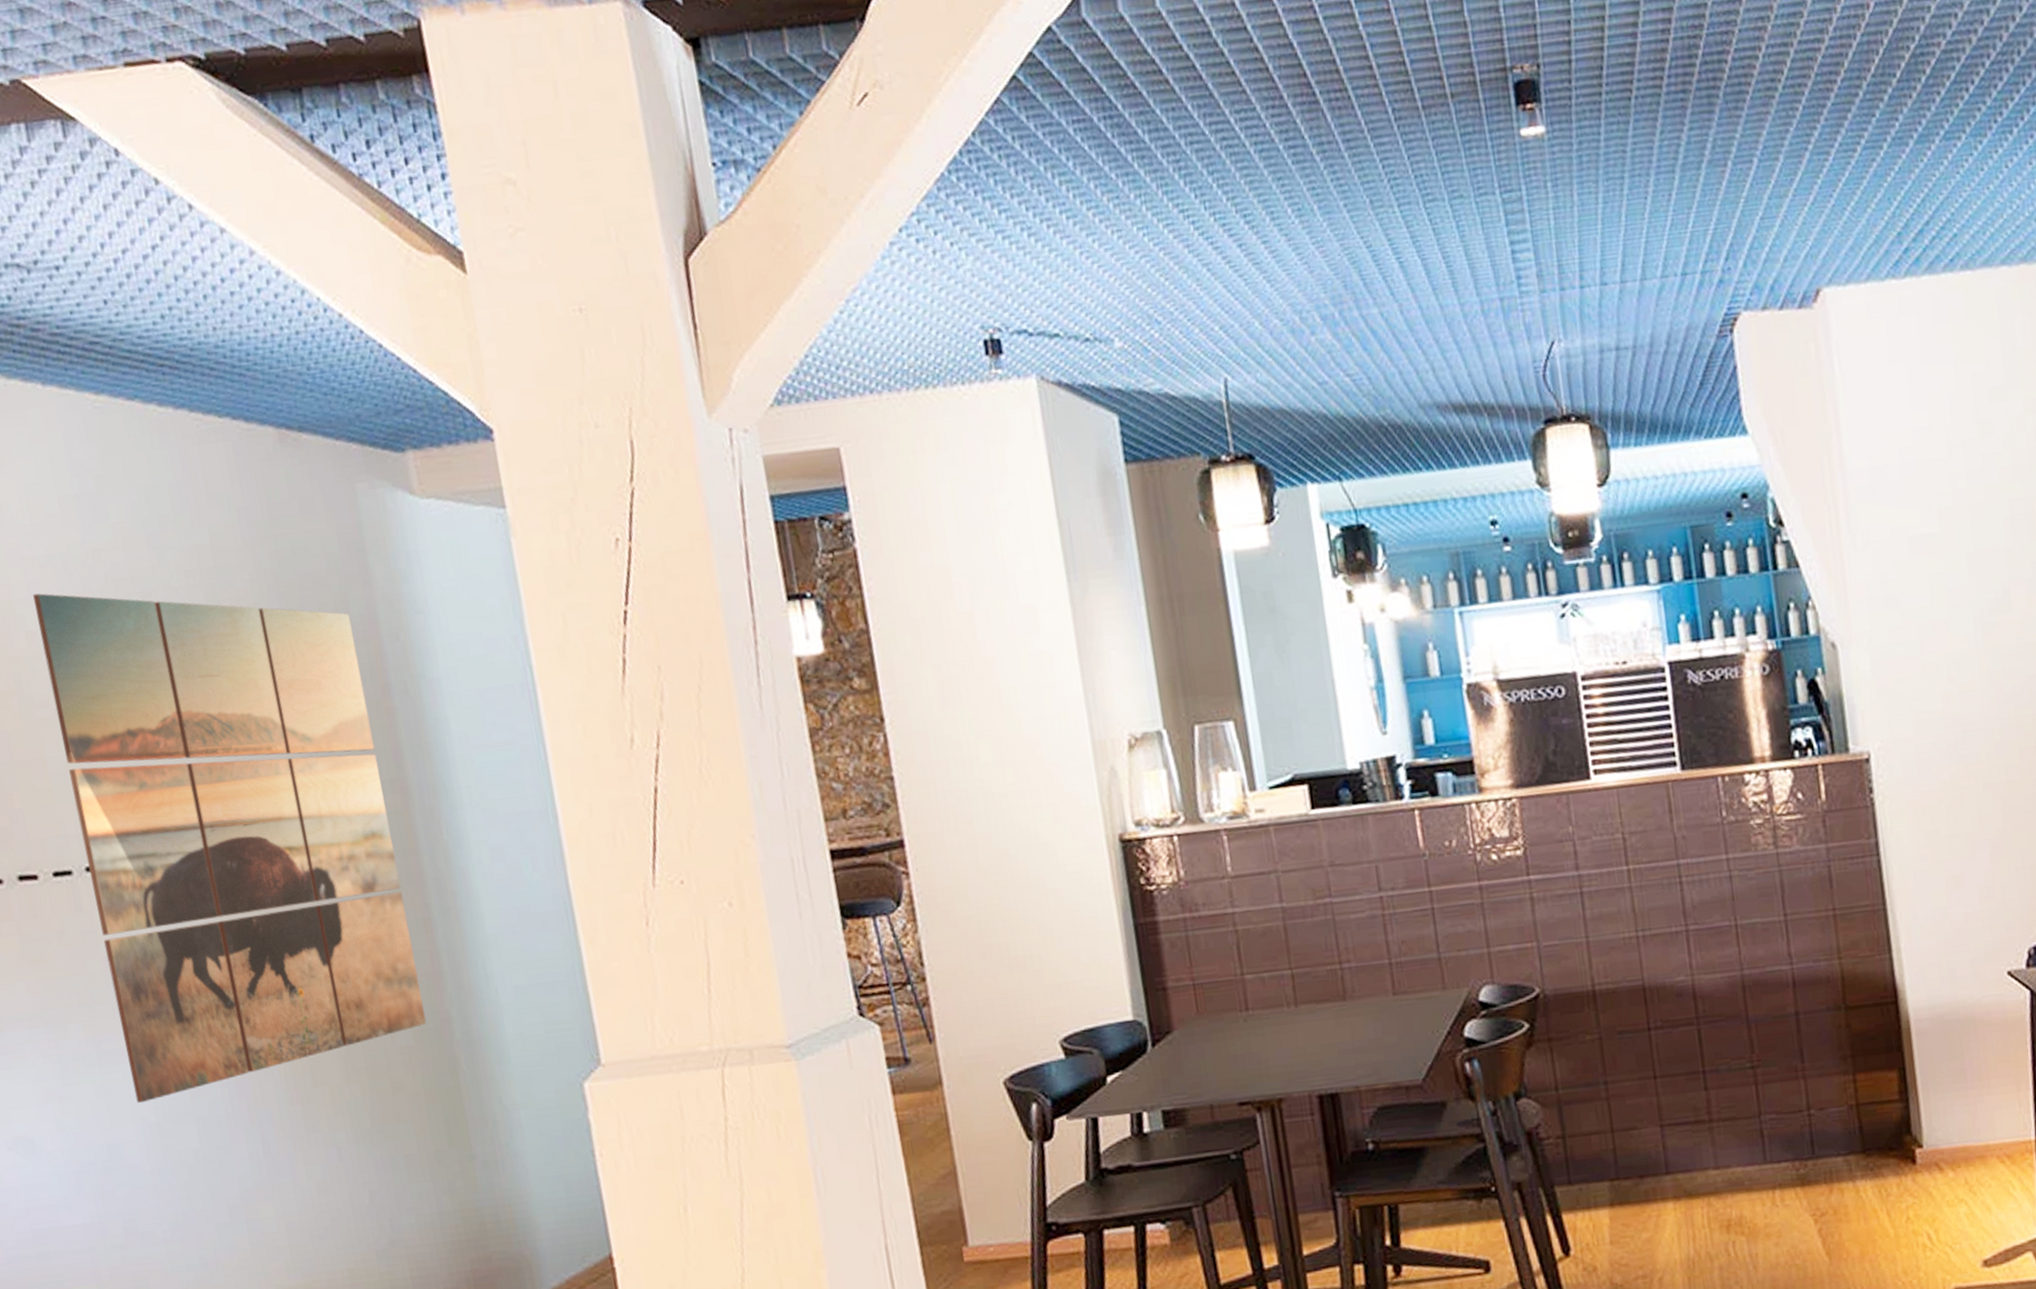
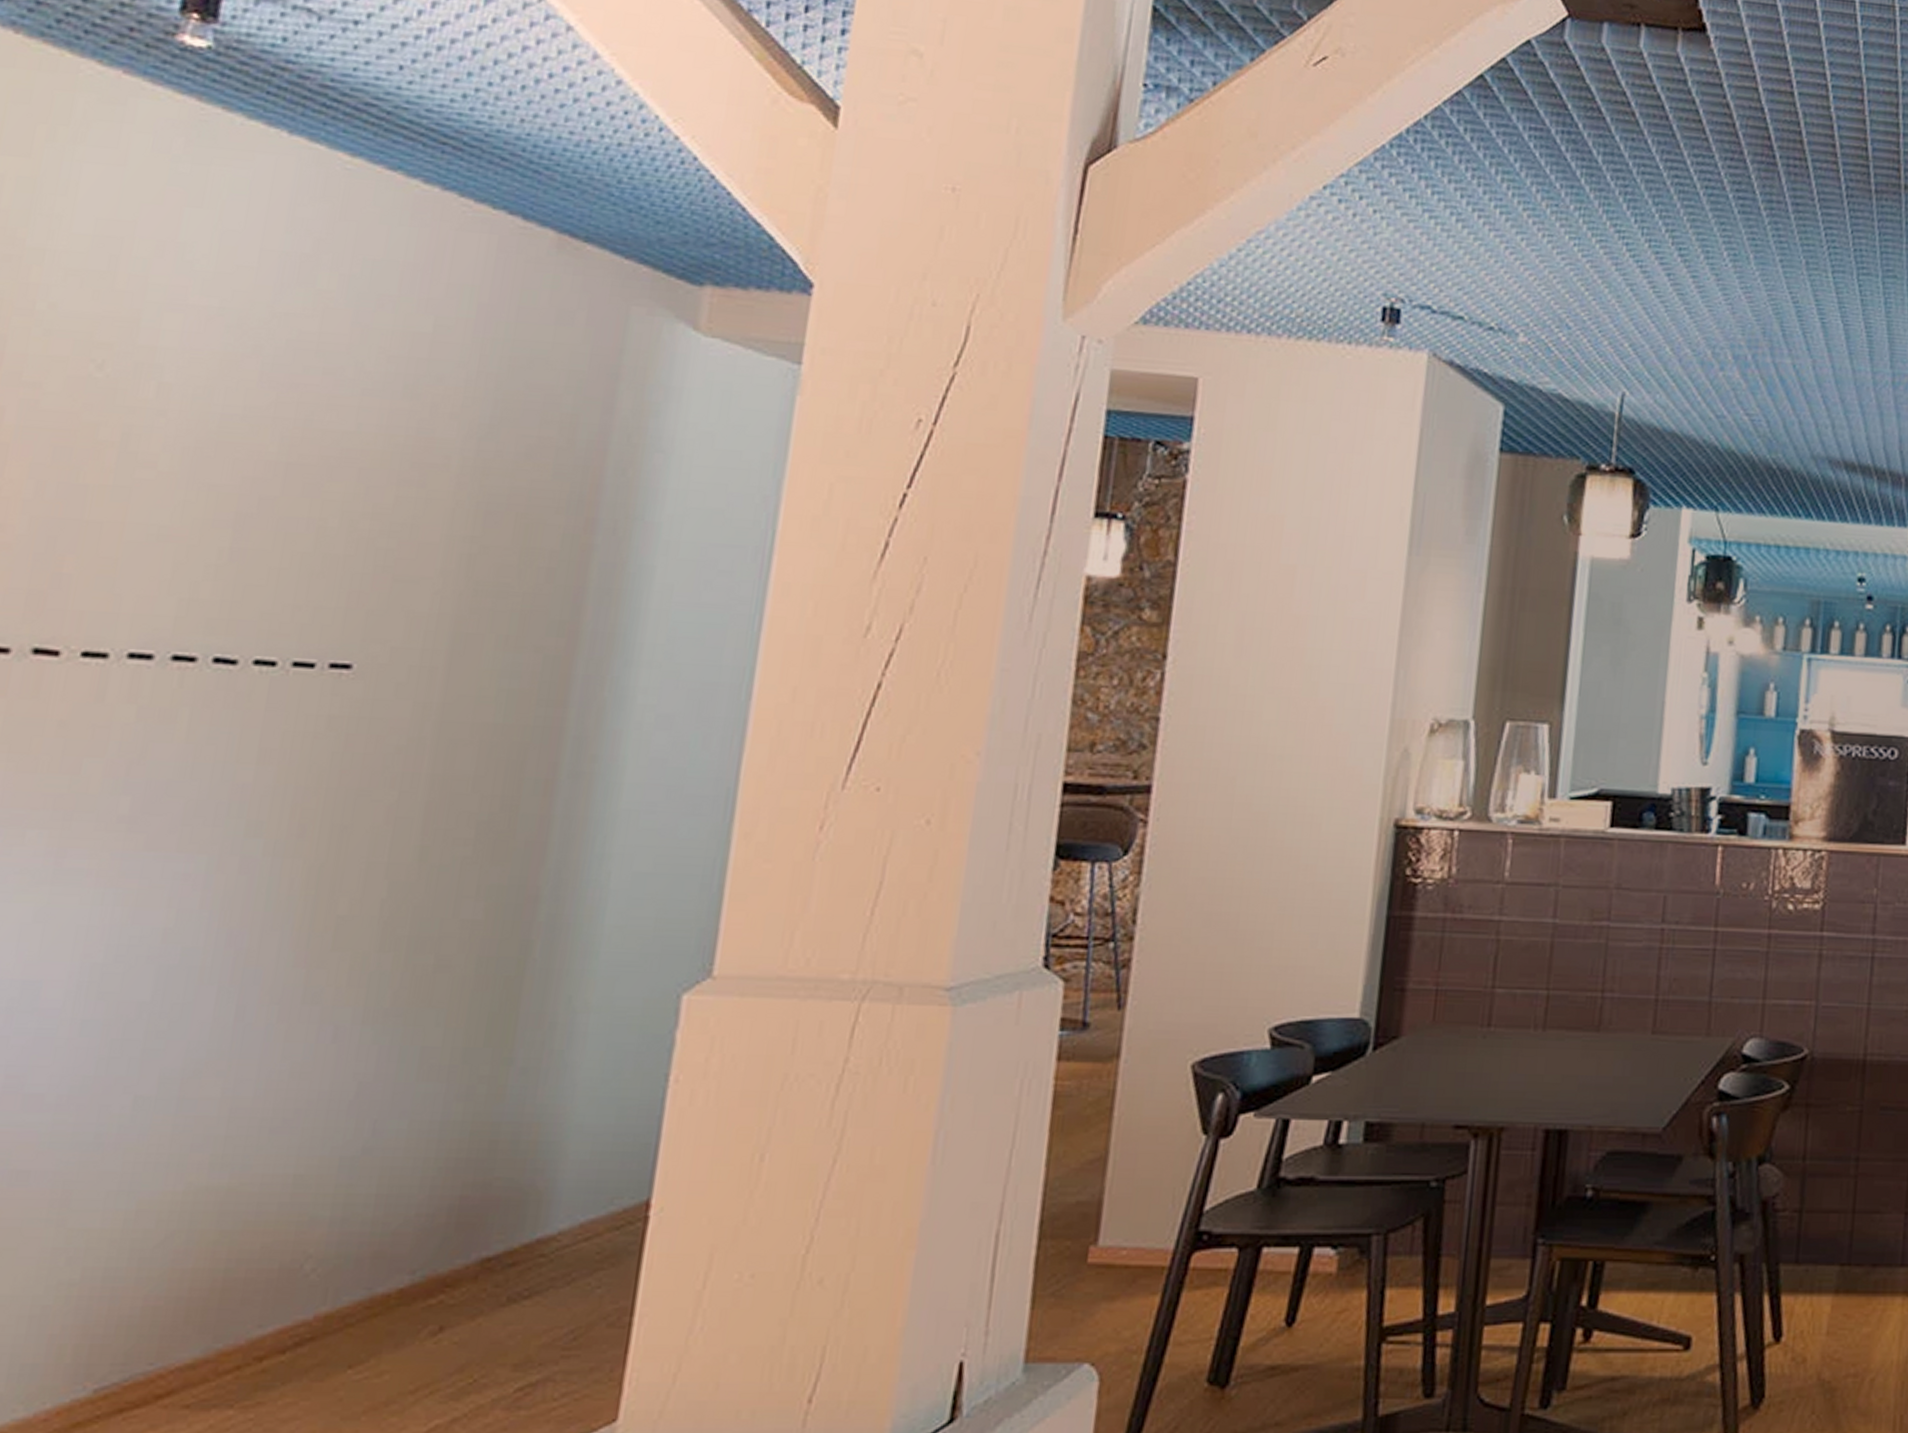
wall art: present [33,593,426,1104] -> none [85,345,574,937]

